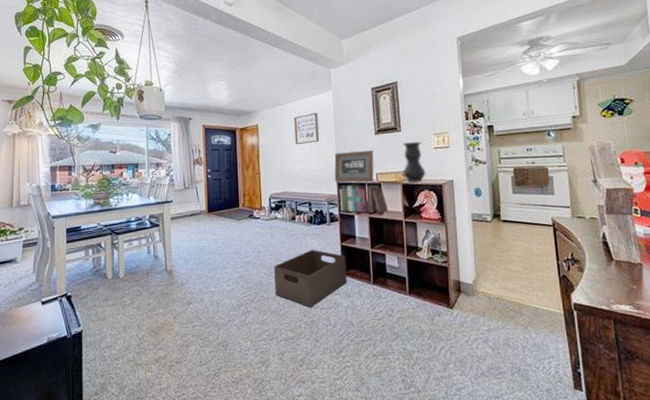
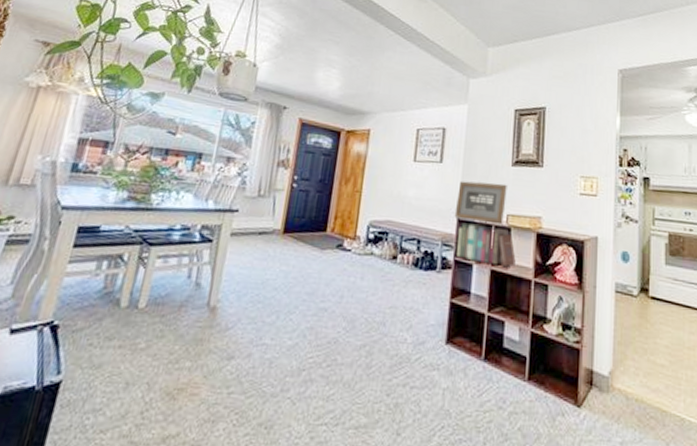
storage basket: present [274,250,347,308] -> none [353,303,454,384]
vase: present [402,141,426,183] -> none [539,181,567,234]

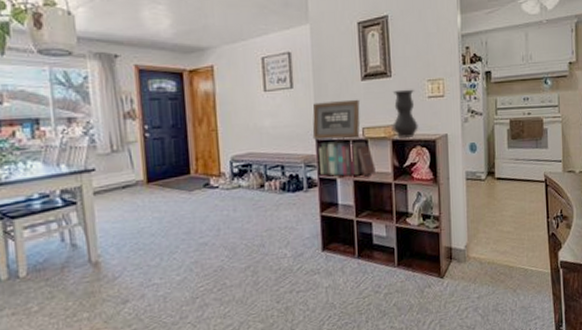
vase: none [539,181,567,234] -> present [392,89,418,138]

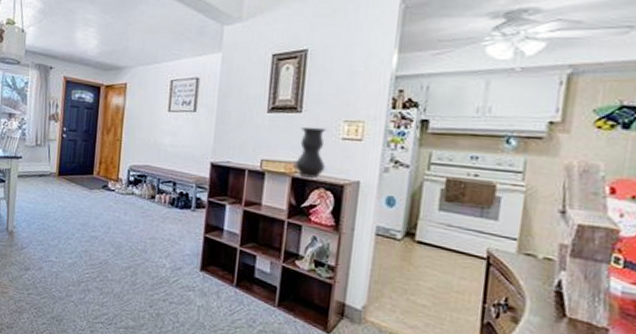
picture frame: present [312,99,360,140] -> none [208,128,262,169]
books: present [319,140,376,177] -> none [210,166,269,209]

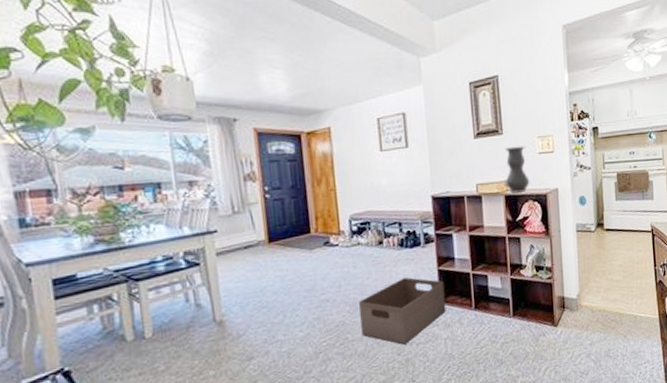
storage basket: none [121,236,208,299] -> present [359,277,446,345]

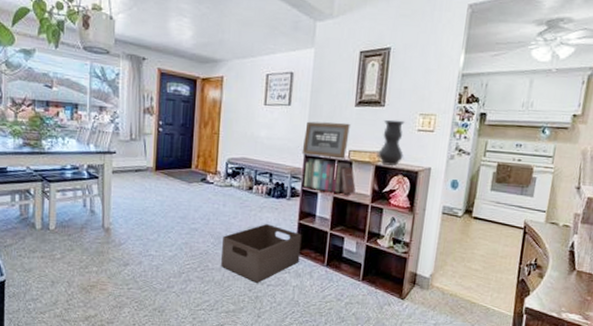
picture frame: none [427,156,474,197] -> present [302,121,350,159]
books: none [435,197,490,231] -> present [304,157,356,195]

